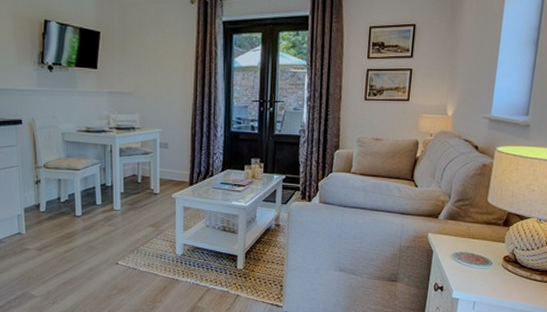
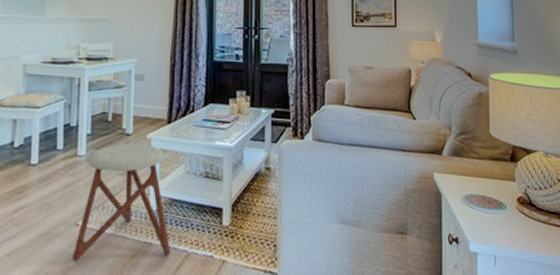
stool: none [114,201,194,291] -> present [71,143,171,262]

